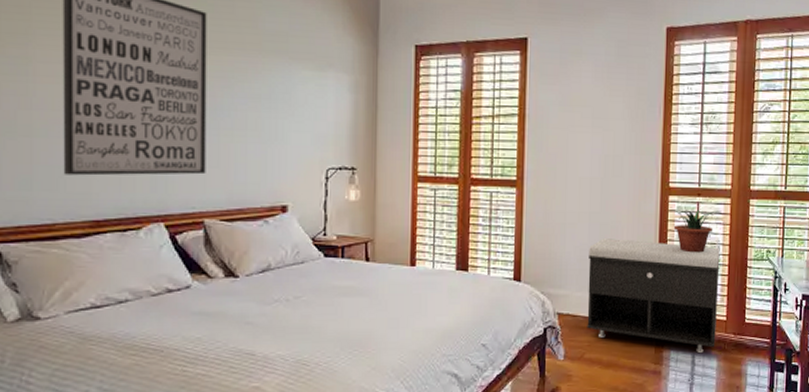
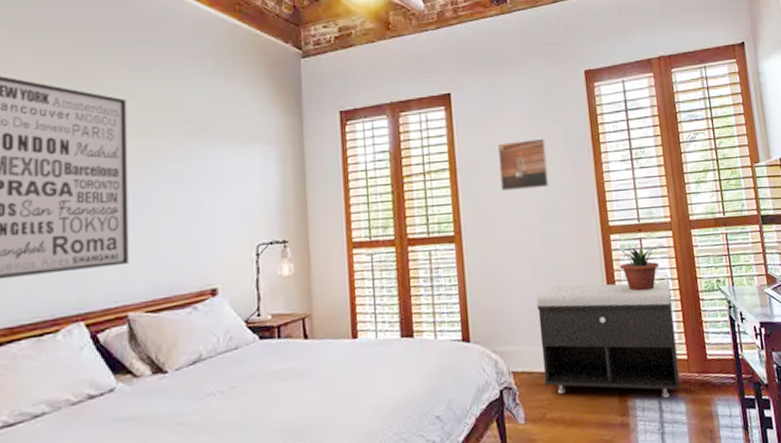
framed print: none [567,92,617,143] -> present [497,138,550,191]

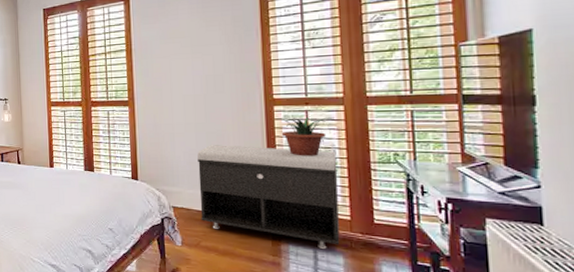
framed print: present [497,138,550,191] -> none [168,23,215,67]

